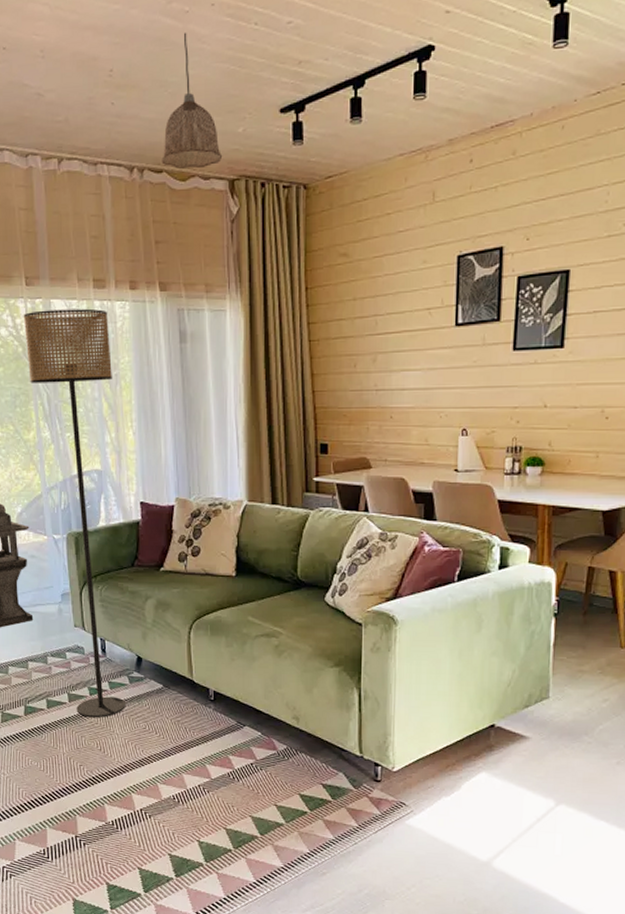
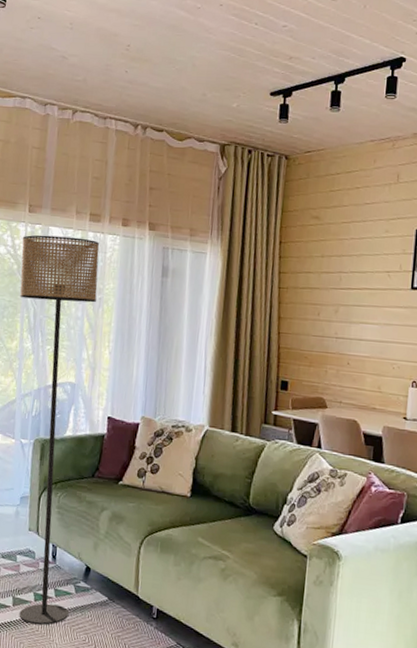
pendant lamp: present [161,33,223,169] -> none [163,24,217,132]

